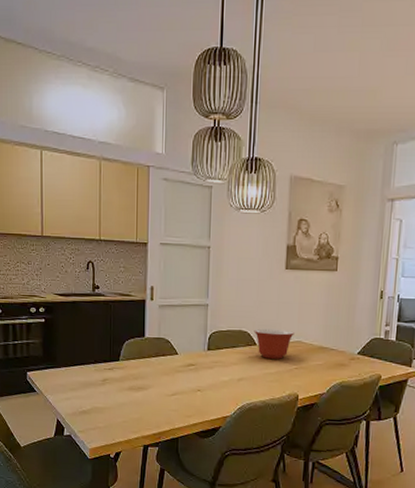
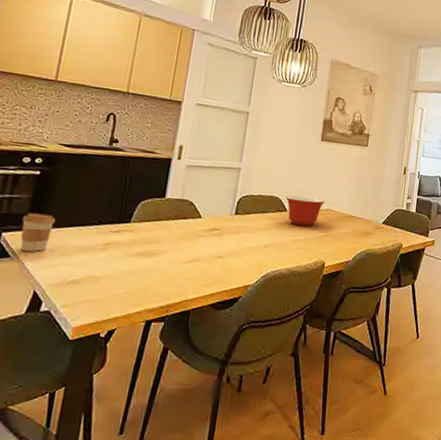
coffee cup: none [39,355,62,387] -> present [20,213,55,252]

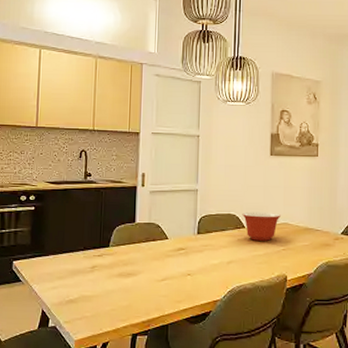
coffee cup: present [20,213,55,252] -> none [26,243,51,276]

